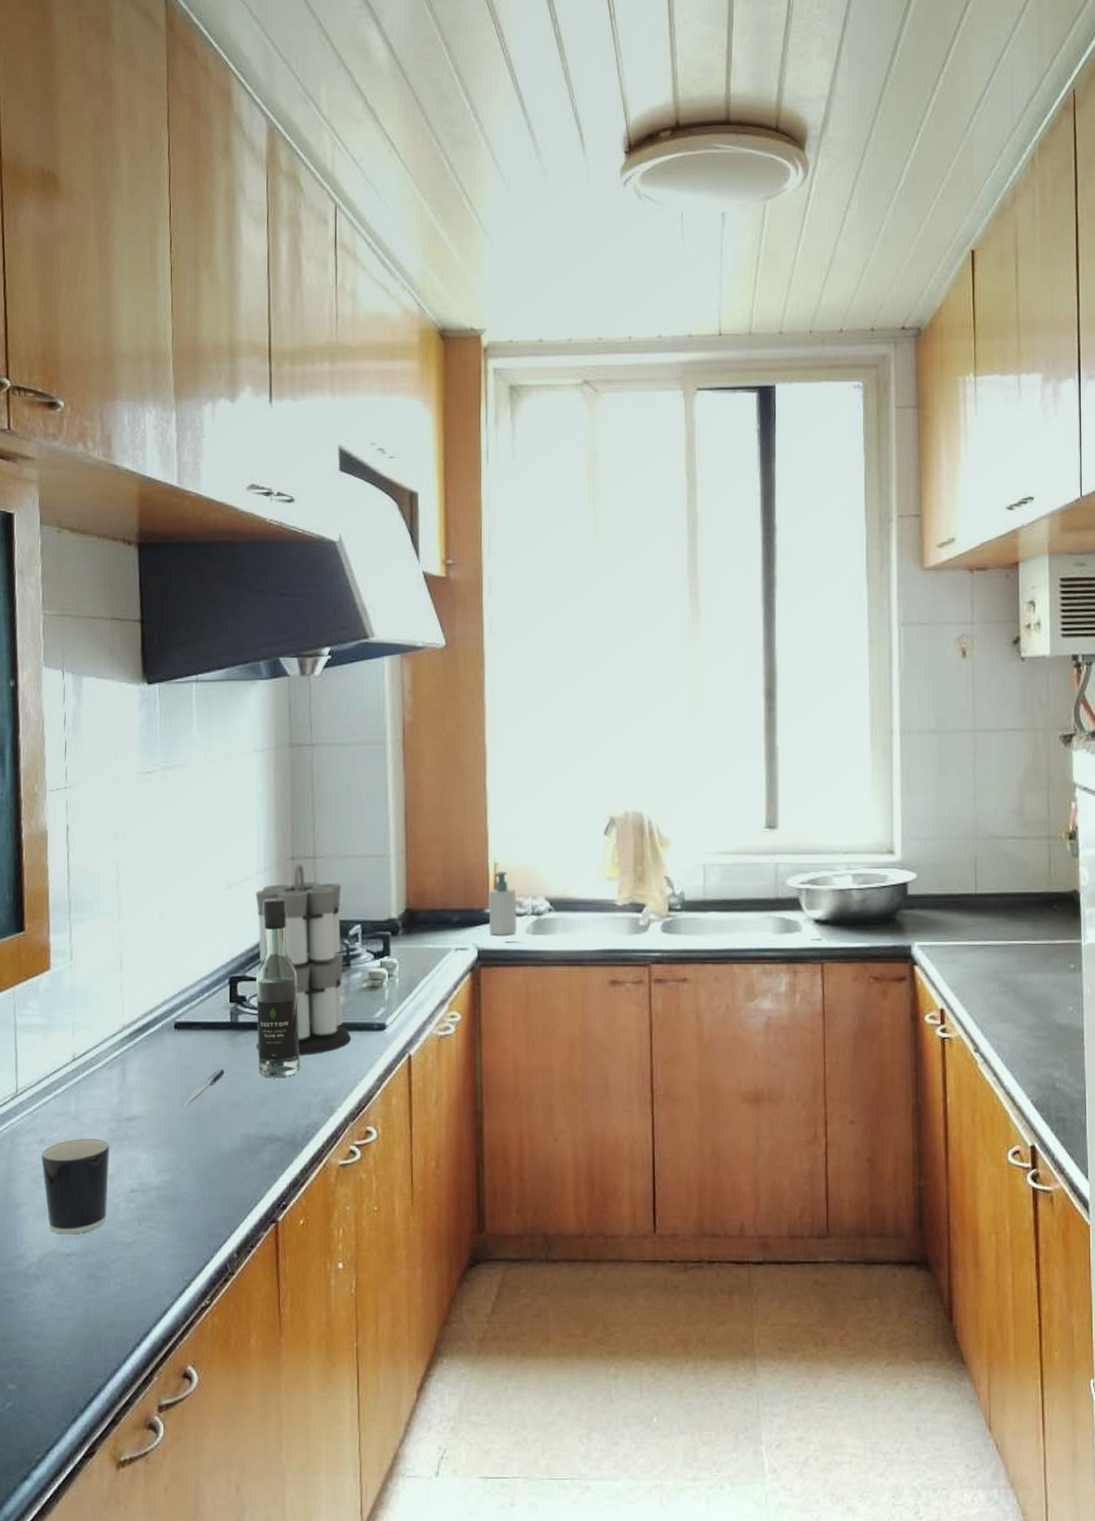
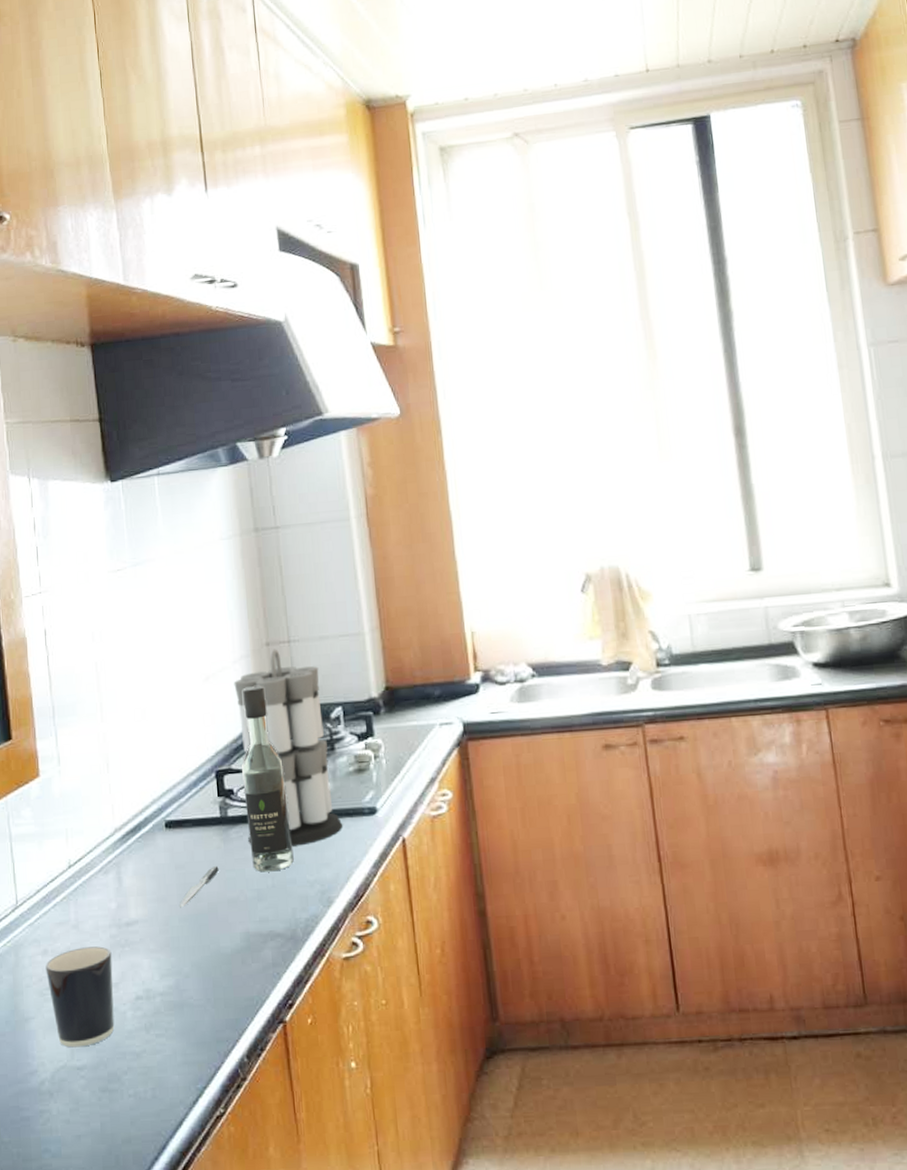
soap bottle: present [488,872,517,935] -> none [468,640,501,707]

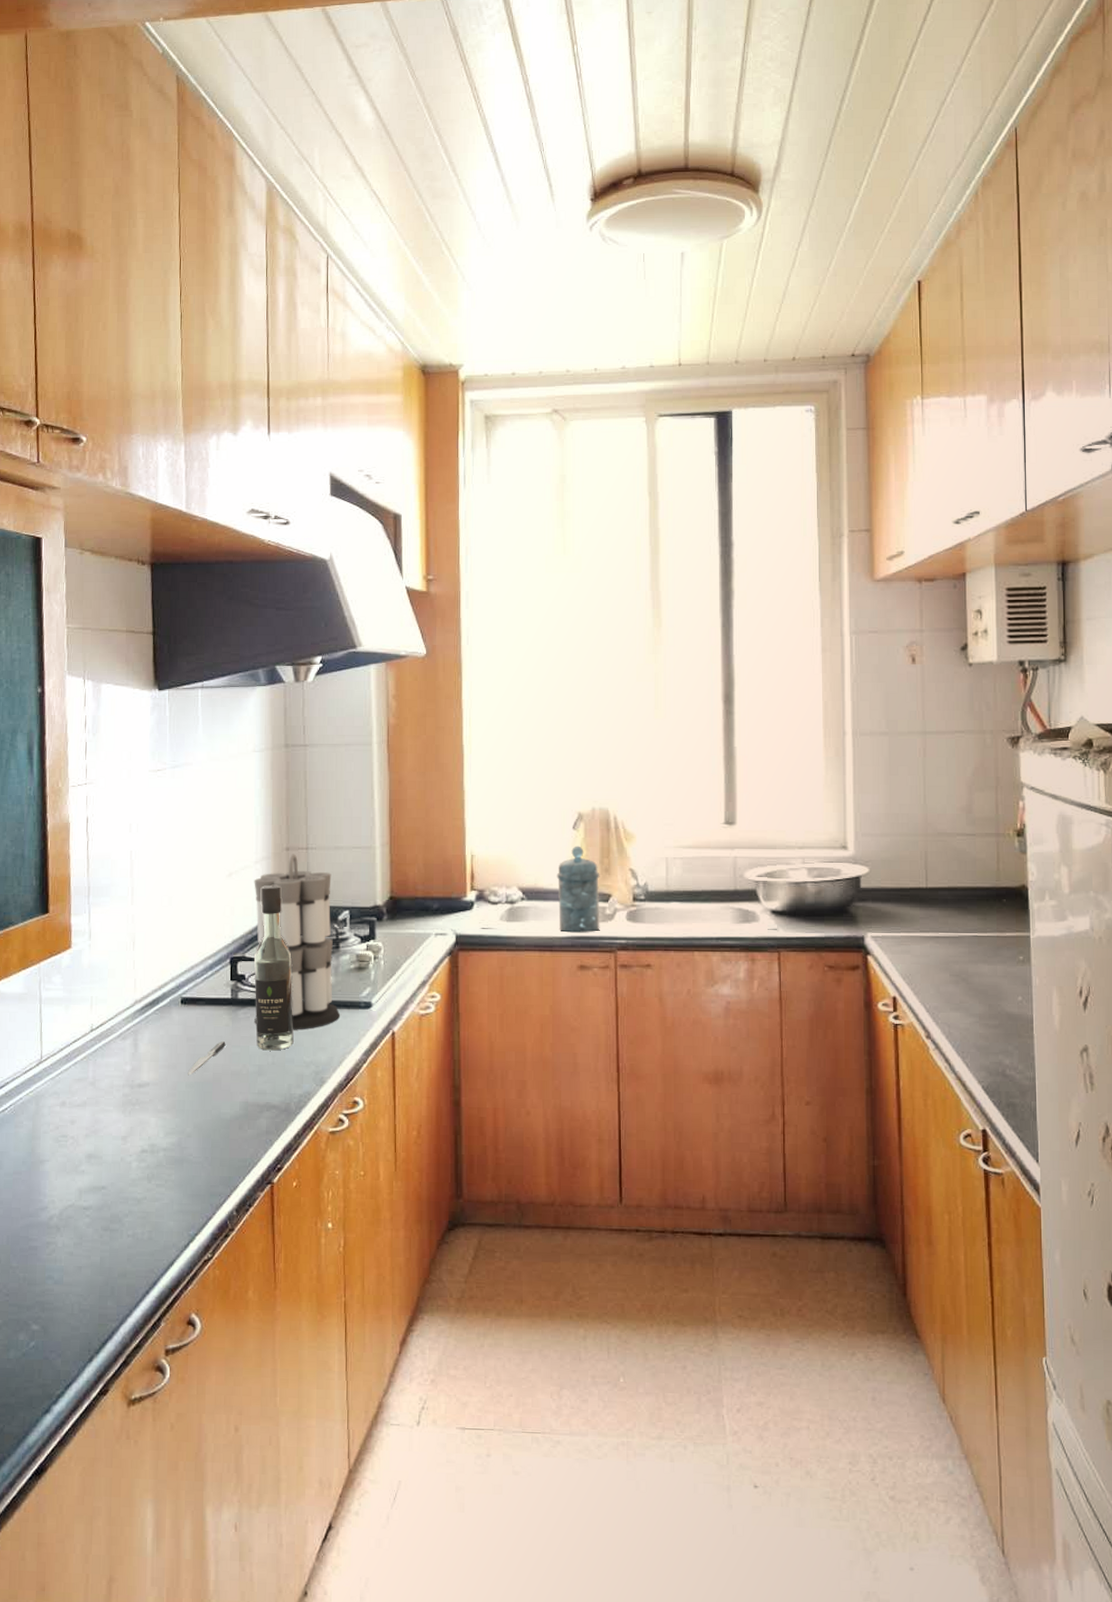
mug: present [45,946,115,1048] -> none [62,1102,123,1190]
canister: none [568,610,623,710] -> present [556,846,600,933]

